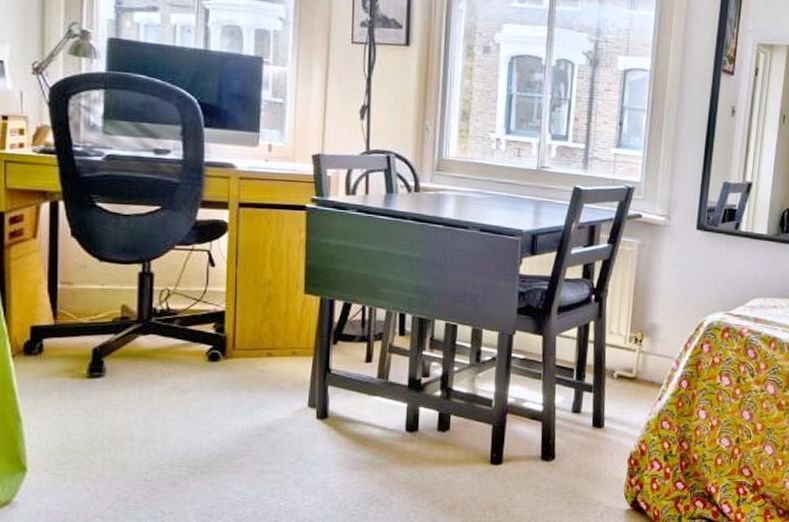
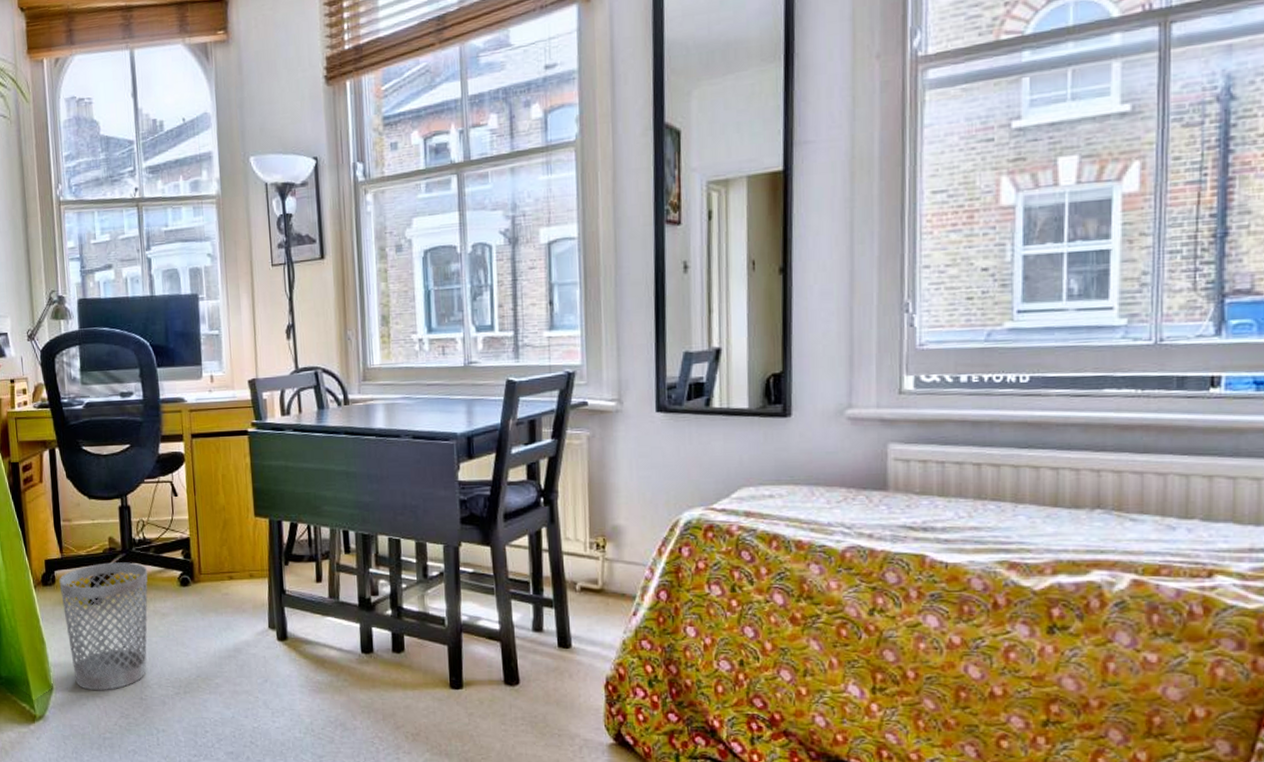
wastebasket: none [48,332,169,473] -> present [59,562,148,691]

